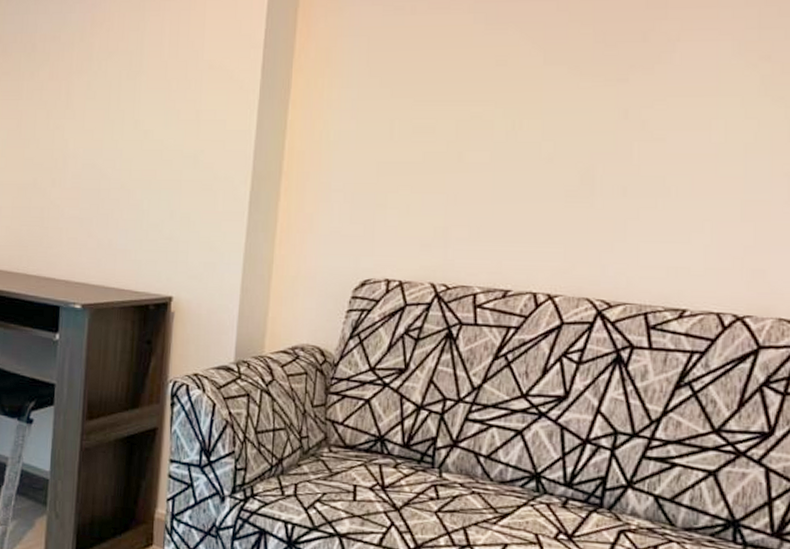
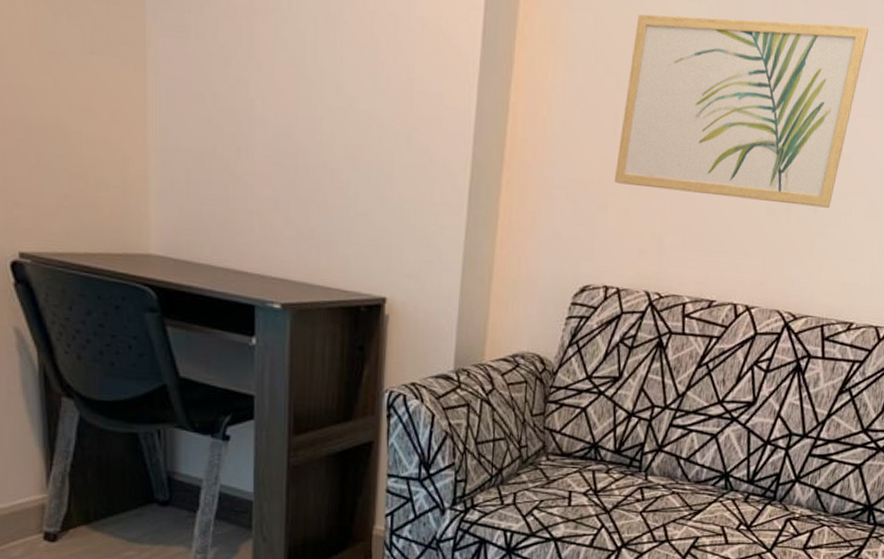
wall art: none [392,11,672,191] -> present [614,13,869,208]

